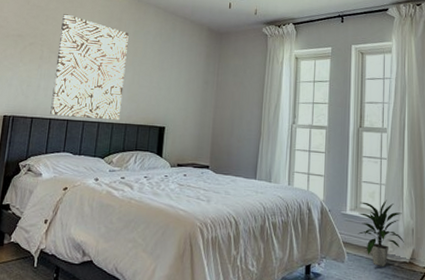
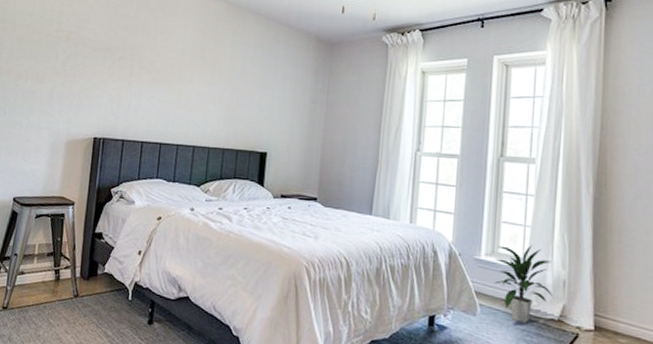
wall art: present [50,14,129,121] -> none [142,24,226,145]

